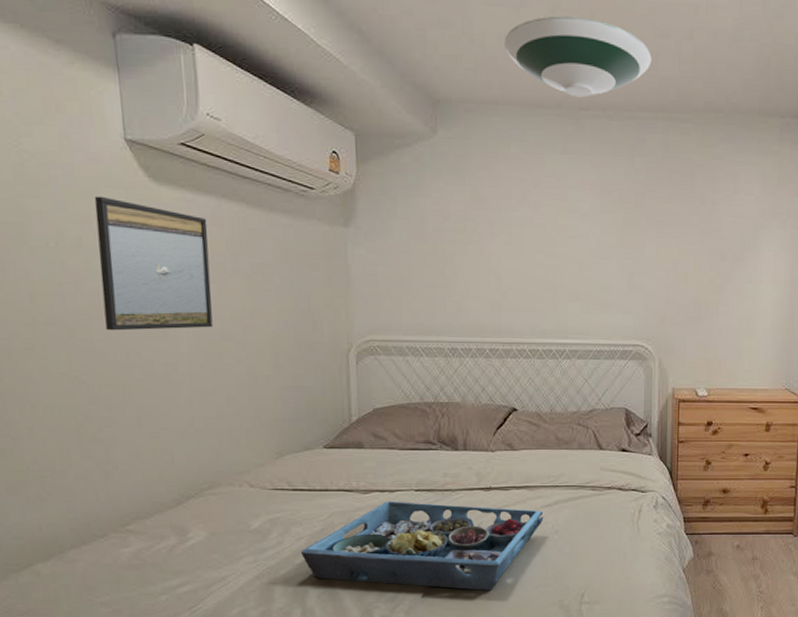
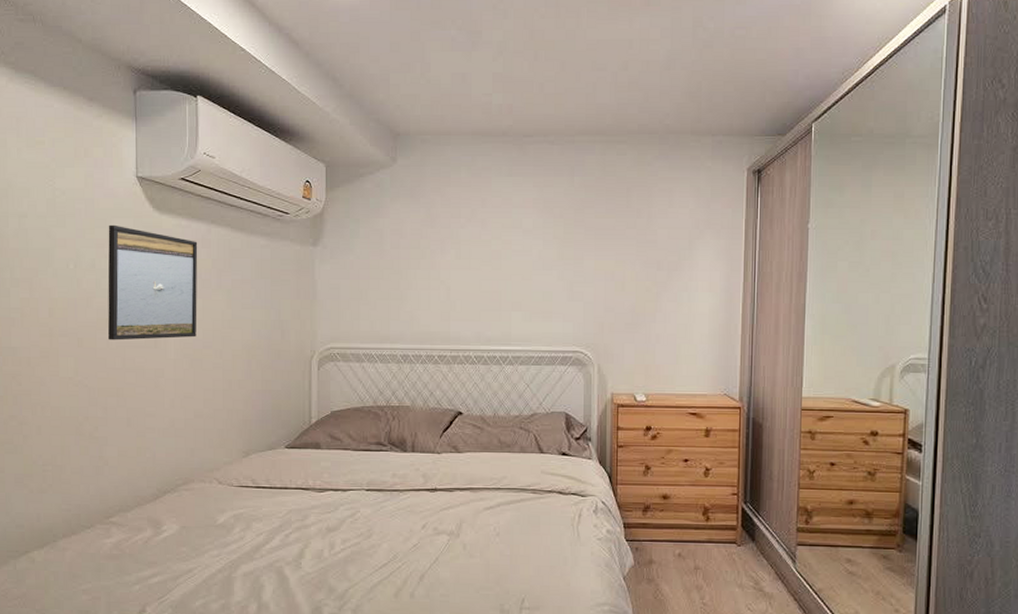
serving tray: present [301,500,544,591] -> none [260,499,486,592]
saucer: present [504,16,652,98] -> none [457,56,590,126]

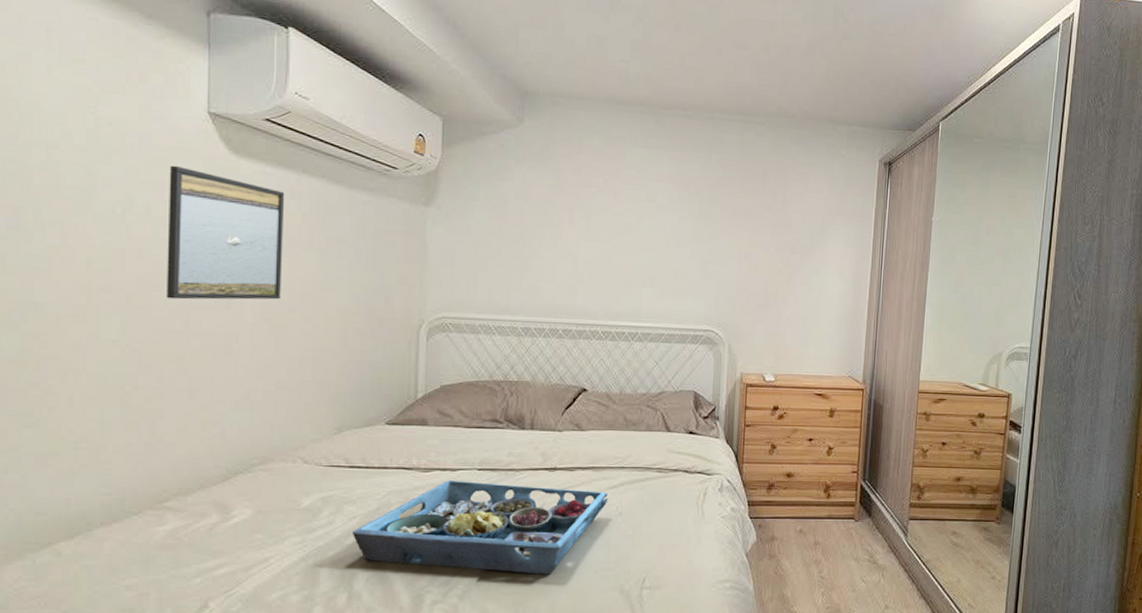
serving tray: none [260,499,486,592] -> present [353,479,608,575]

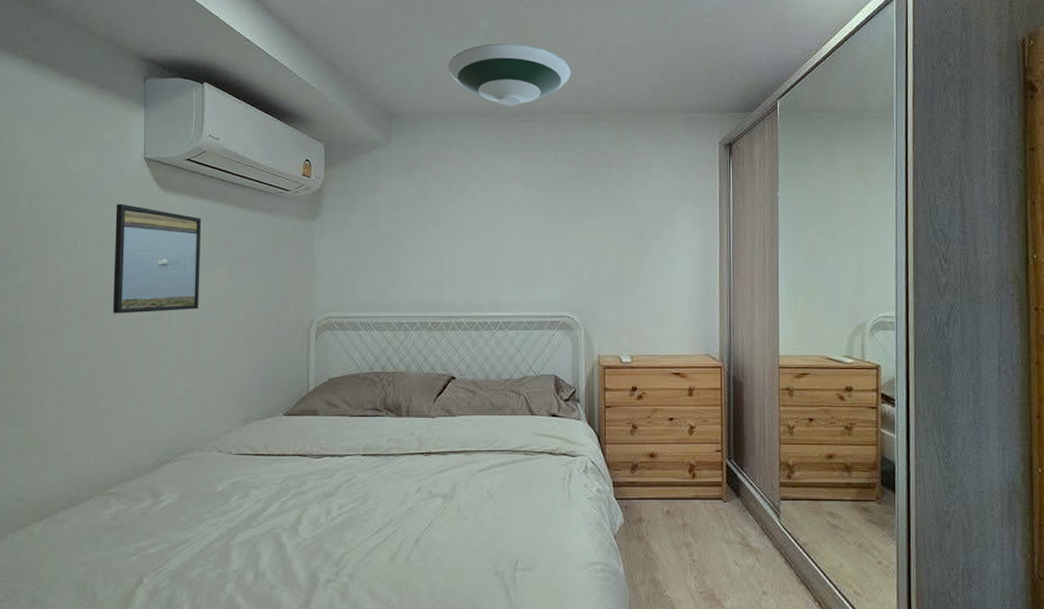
serving tray: present [353,479,608,575] -> none [258,465,479,555]
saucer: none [593,23,731,98] -> present [448,43,571,106]

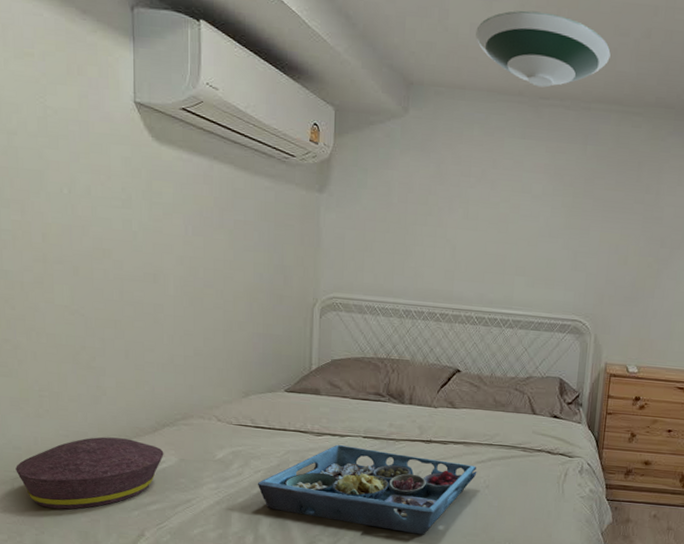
cushion: none [17,479,164,561] -> present [16,436,164,510]
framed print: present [112,203,202,314] -> none [104,150,199,276]
serving tray: none [258,465,479,555] -> present [258,444,477,535]

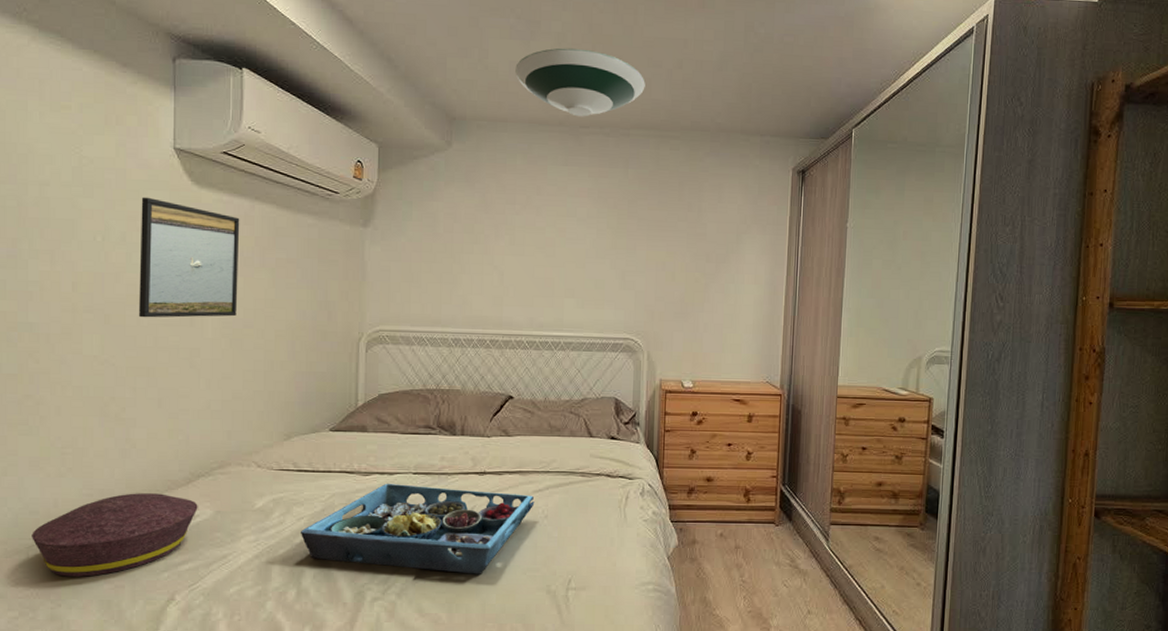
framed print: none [104,150,199,276] -> present [138,197,240,318]

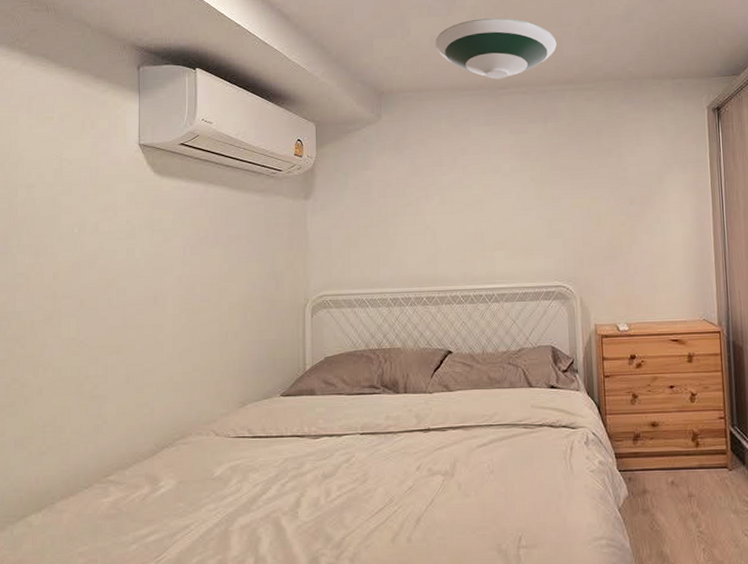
cushion: present [32,493,198,577] -> none [16,466,163,552]
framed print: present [138,197,240,318] -> none [109,189,196,300]
serving tray: present [301,483,535,574] -> none [257,445,480,535]

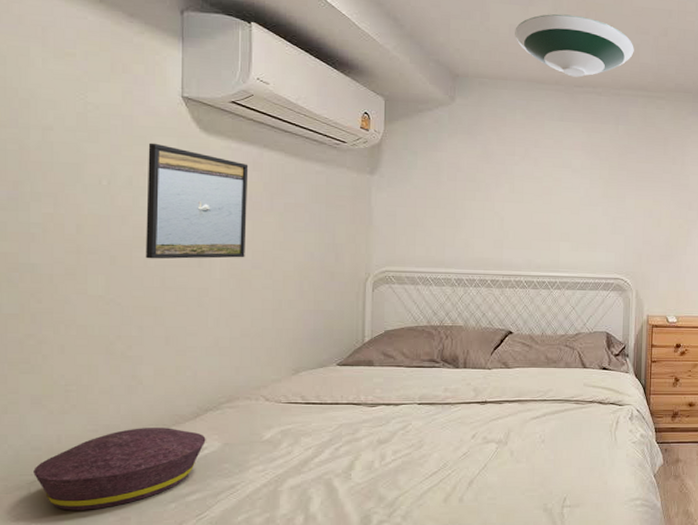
cushion: none [16,466,163,552] -> present [33,428,206,511]
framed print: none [109,189,196,300] -> present [145,142,249,259]

